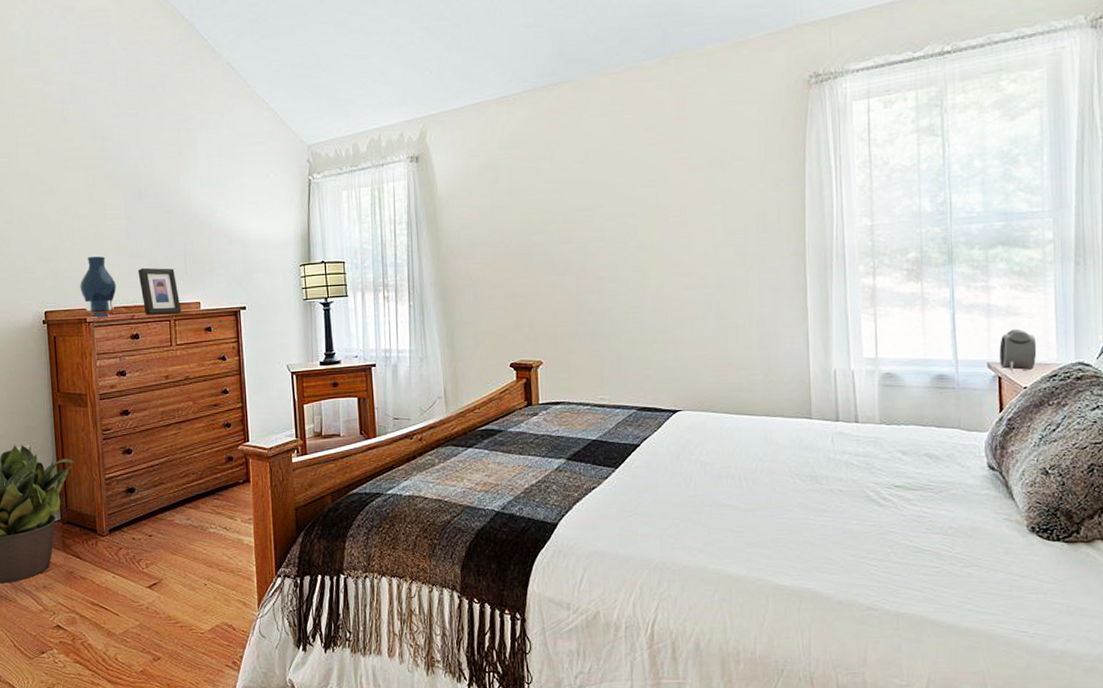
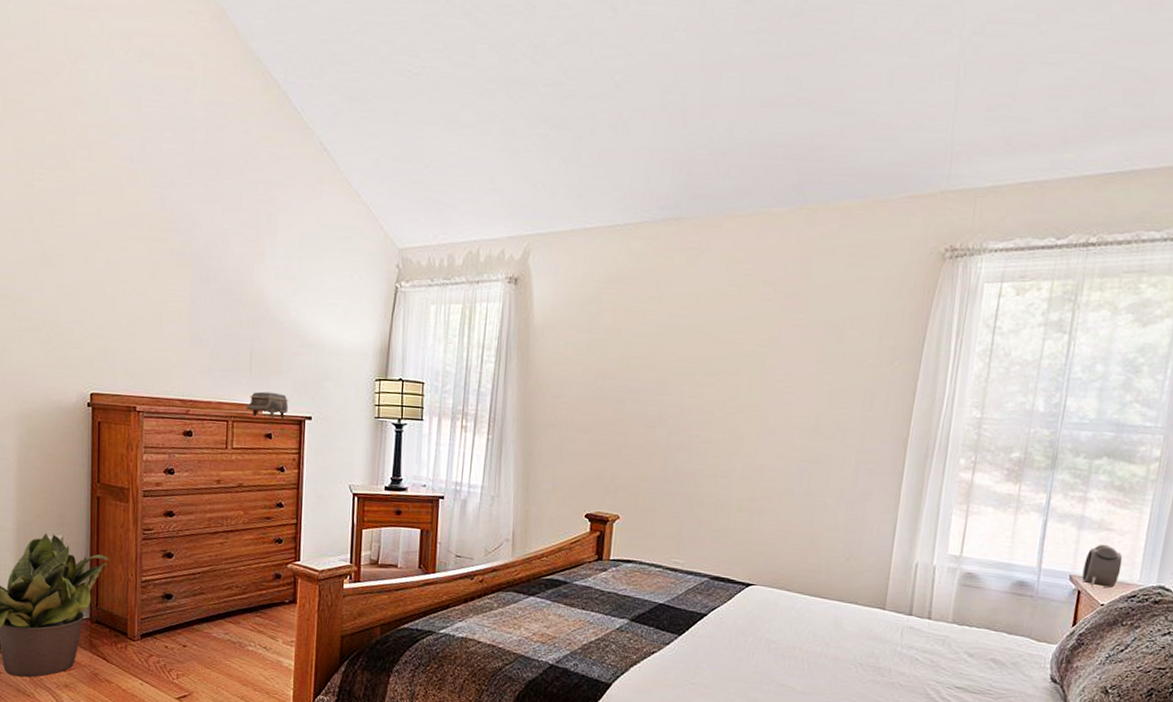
vase: present [80,256,117,318] -> none [132,340,172,409]
picture frame: present [138,267,182,315] -> none [197,359,242,415]
jewelry box: none [186,289,224,313] -> present [247,391,289,419]

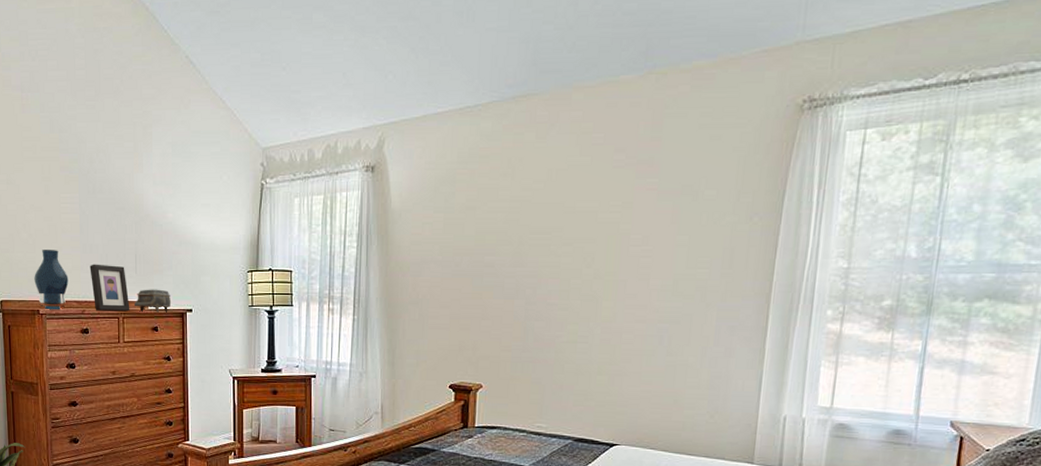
vase: none [132,340,172,409] -> present [34,250,69,310]
picture frame: none [197,359,242,415] -> present [89,264,130,312]
alarm clock: present [1082,544,1123,589] -> none [964,388,1009,433]

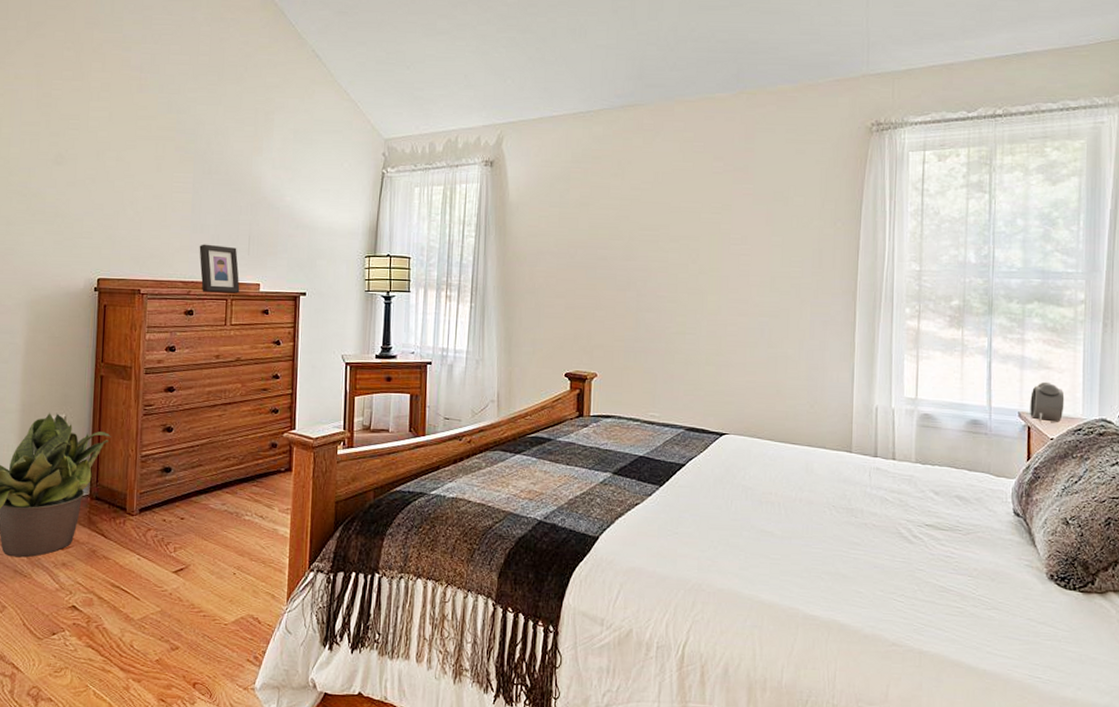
vase: present [34,250,69,310] -> none [137,228,175,290]
jewelry box: present [135,289,172,313] -> none [245,271,285,295]
alarm clock: none [964,388,1009,433] -> present [1030,381,1065,423]

